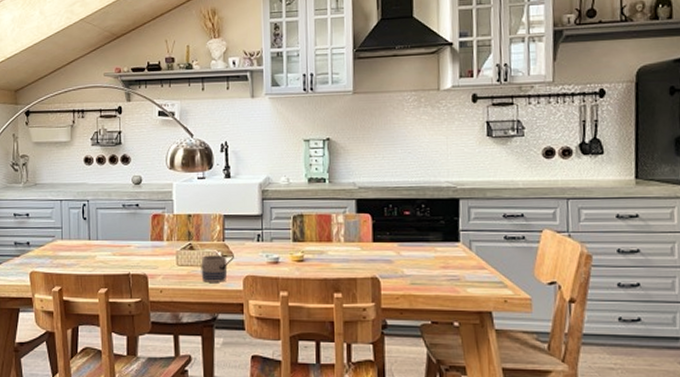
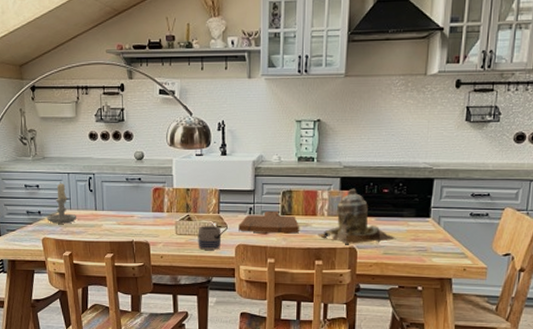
candle: none [36,210,69,256] -> present [46,182,77,224]
cutting board: none [246,238,314,263] -> present [239,212,299,234]
teapot: none [335,211,424,273] -> present [318,188,396,244]

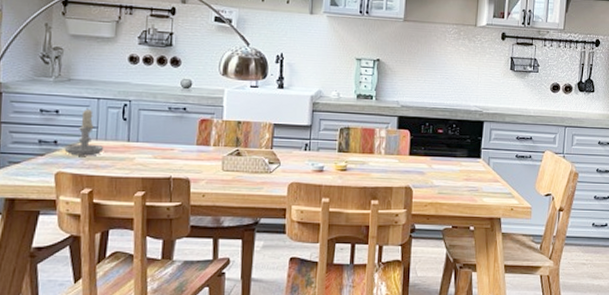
mug: present [197,226,222,250] -> none [246,162,274,188]
cutting board: present [239,212,299,234] -> none [292,148,356,172]
teapot: present [318,188,396,244] -> none [374,127,450,183]

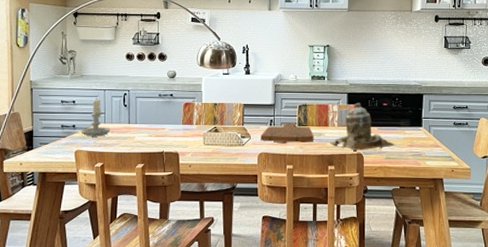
cutting board: none [292,148,356,172] -> present [261,123,314,143]
teapot: none [374,127,450,183] -> present [330,102,396,151]

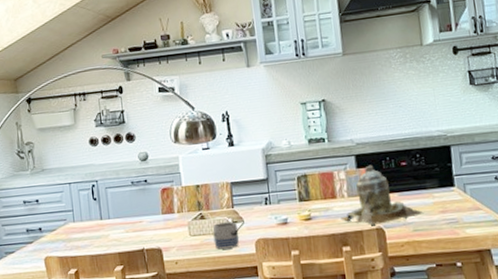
candle: present [81,98,111,137] -> none [48,194,82,240]
mug: none [224,136,245,158] -> present [212,221,240,250]
cutting board: present [261,123,314,143] -> none [255,198,321,225]

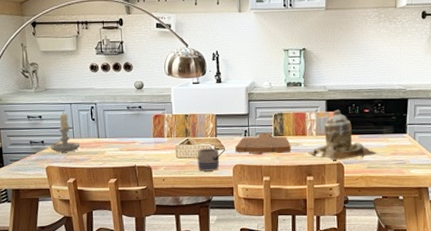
candle: none [48,194,82,240] -> present [50,112,81,152]
cutting board: none [255,198,321,225] -> present [235,133,291,154]

